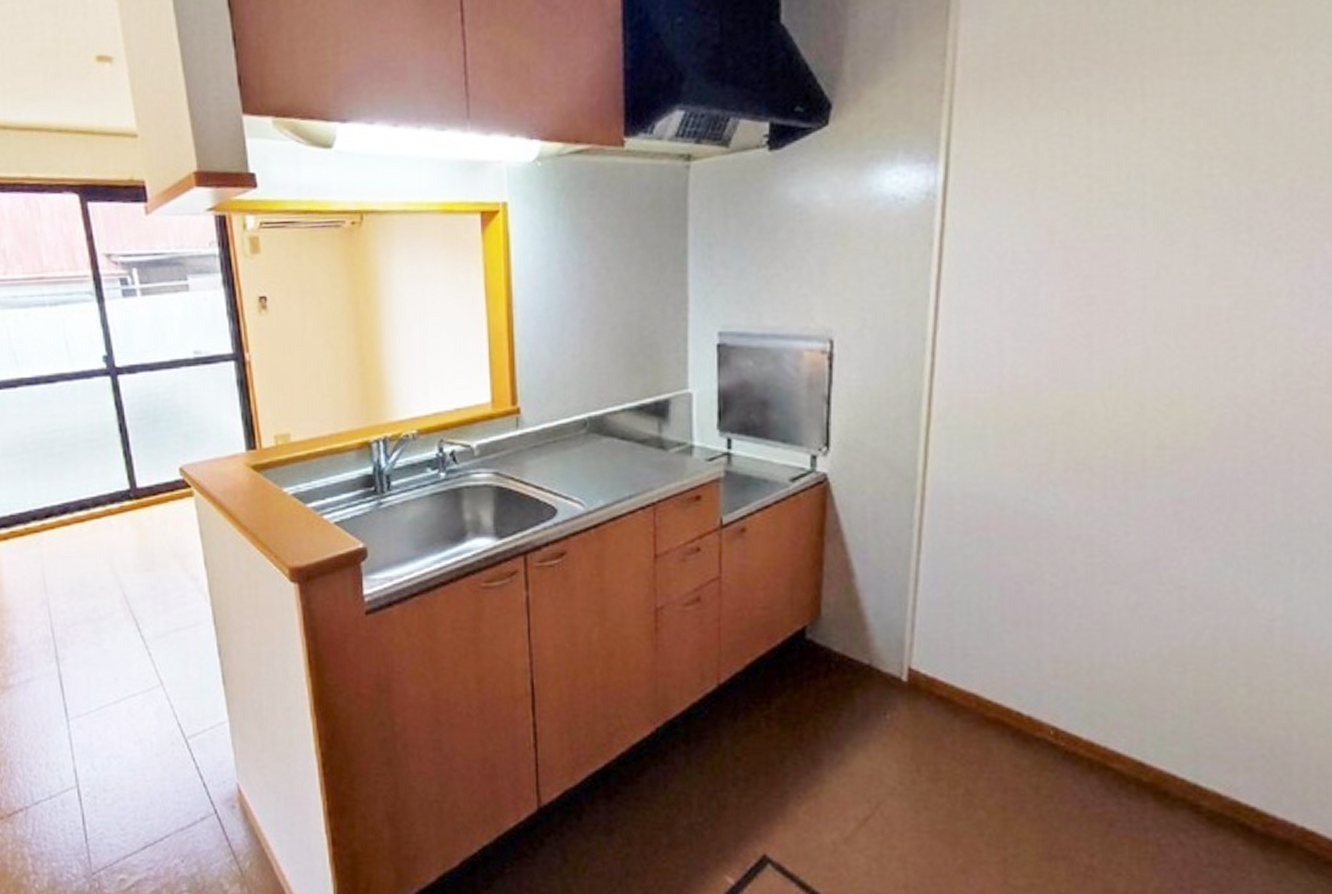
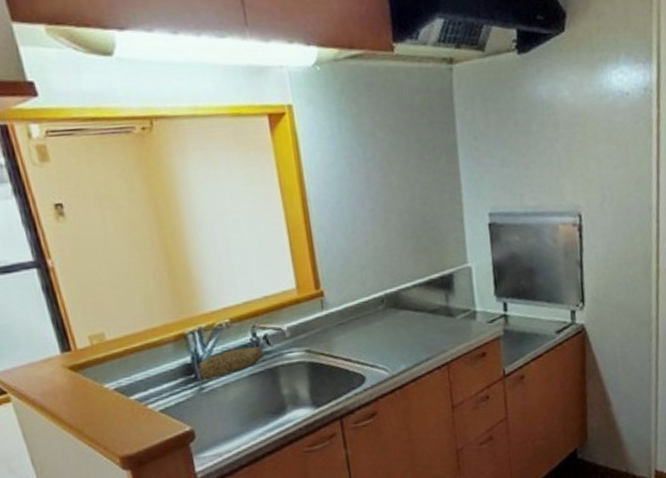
sponge: none [379,463,449,495] -> present [198,347,264,381]

